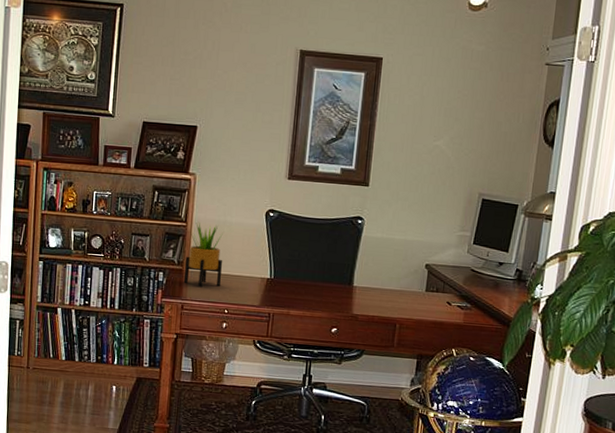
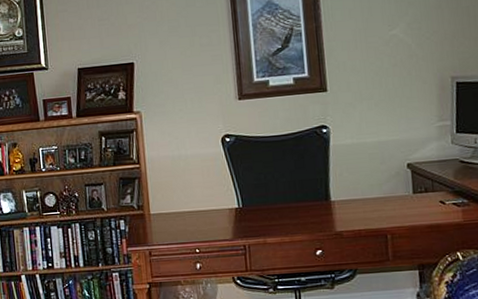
potted plant: present [183,223,223,287] -> none [145,161,186,229]

